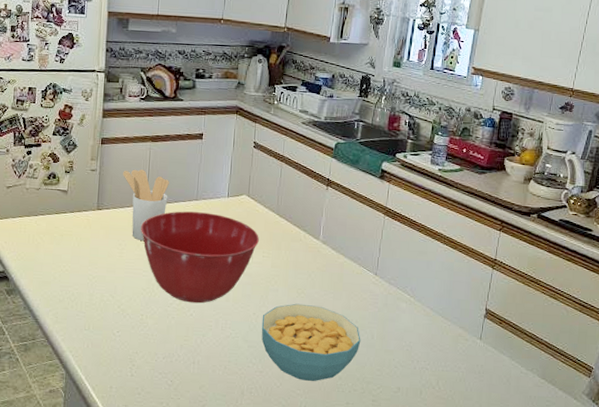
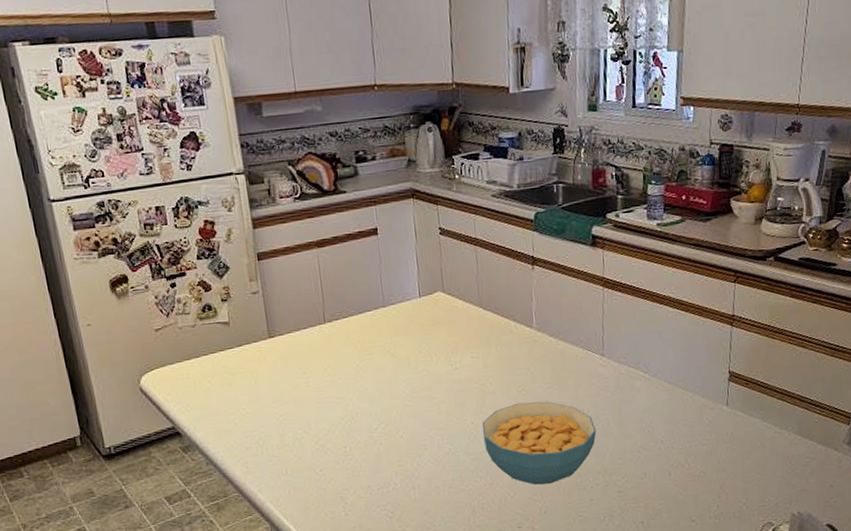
utensil holder: present [123,169,169,240] -> none [291,282,350,364]
mixing bowl: present [140,211,259,304] -> none [323,318,464,424]

